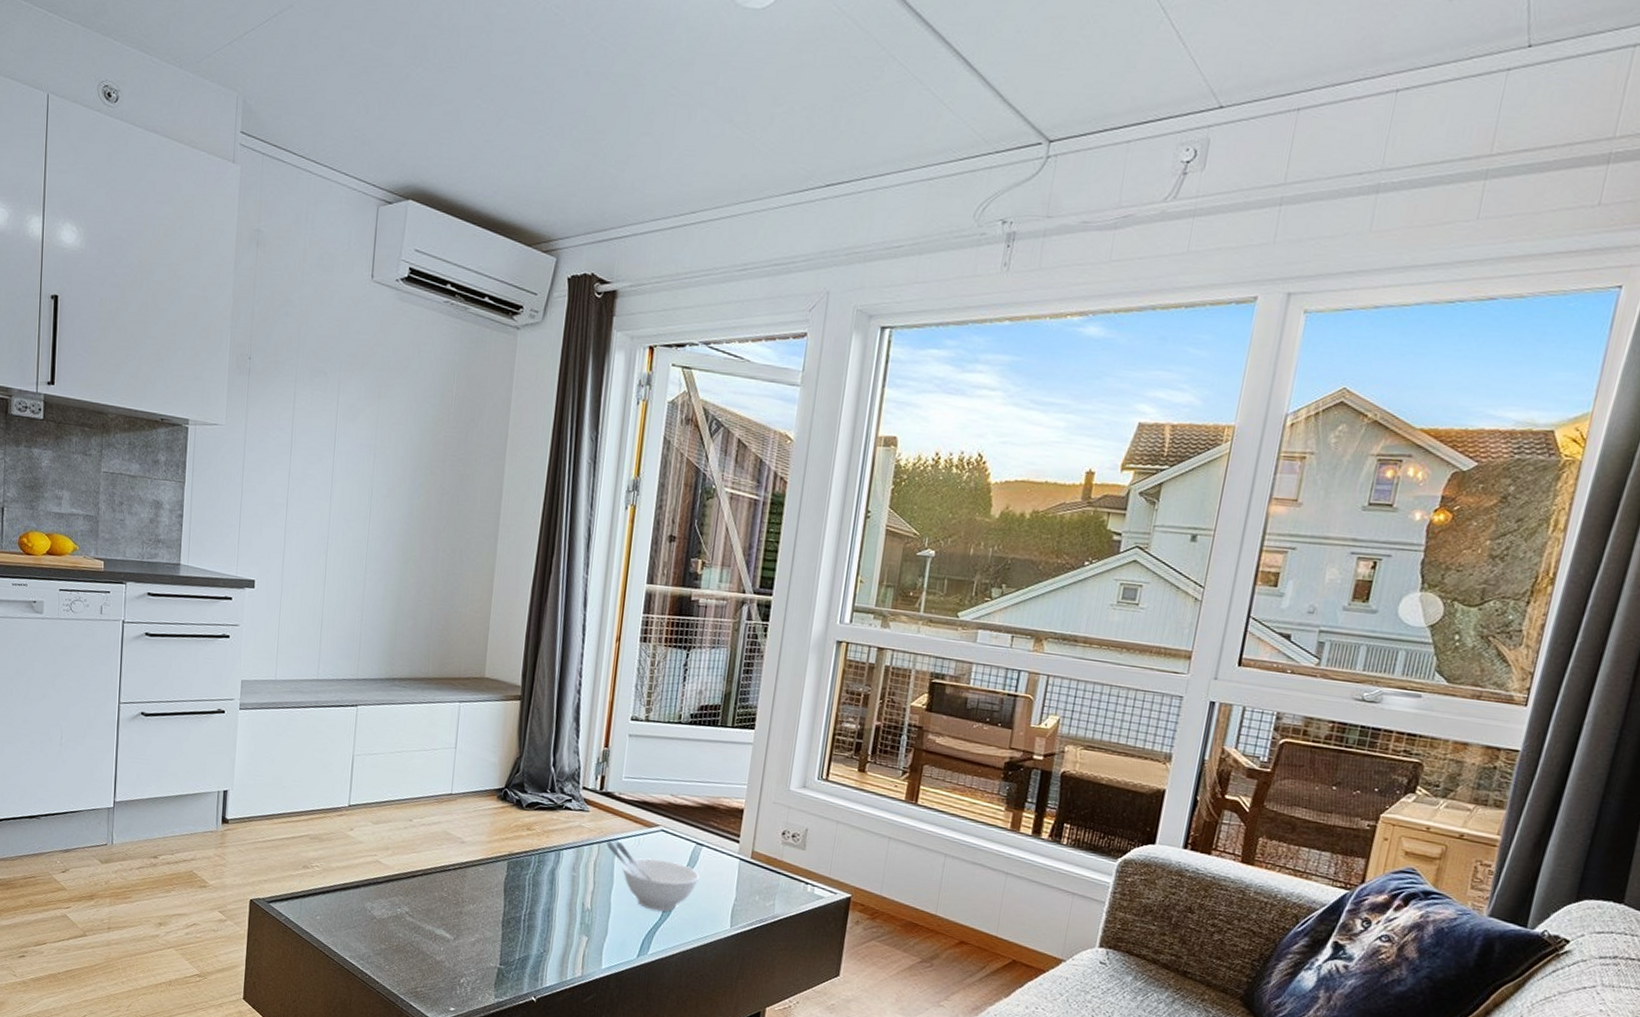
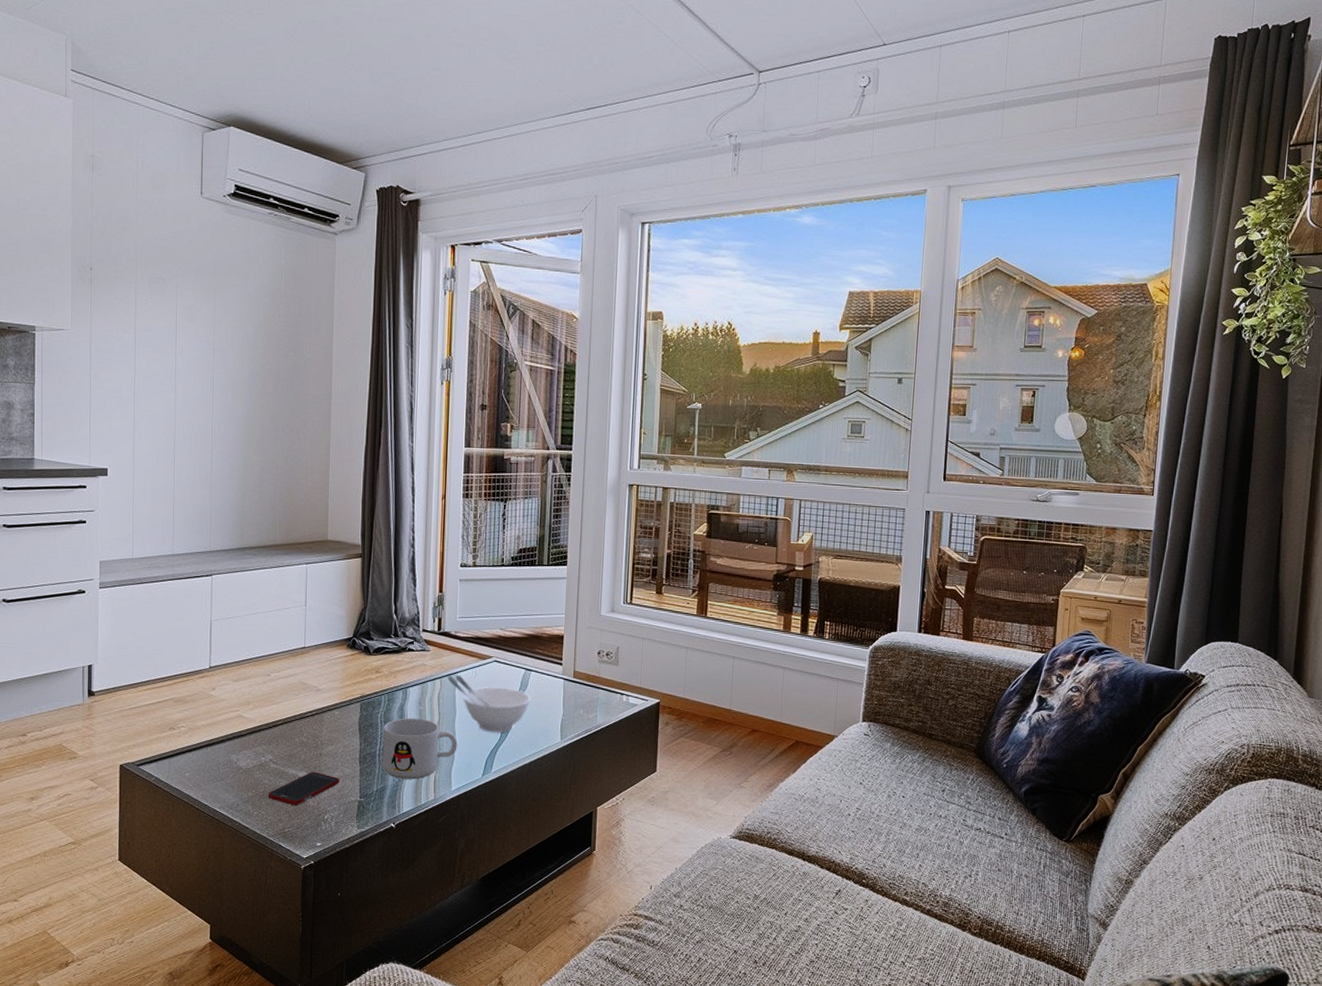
cell phone: none [401,930,480,965] -> present [268,772,340,806]
mug: none [526,883,613,952] -> present [381,718,458,779]

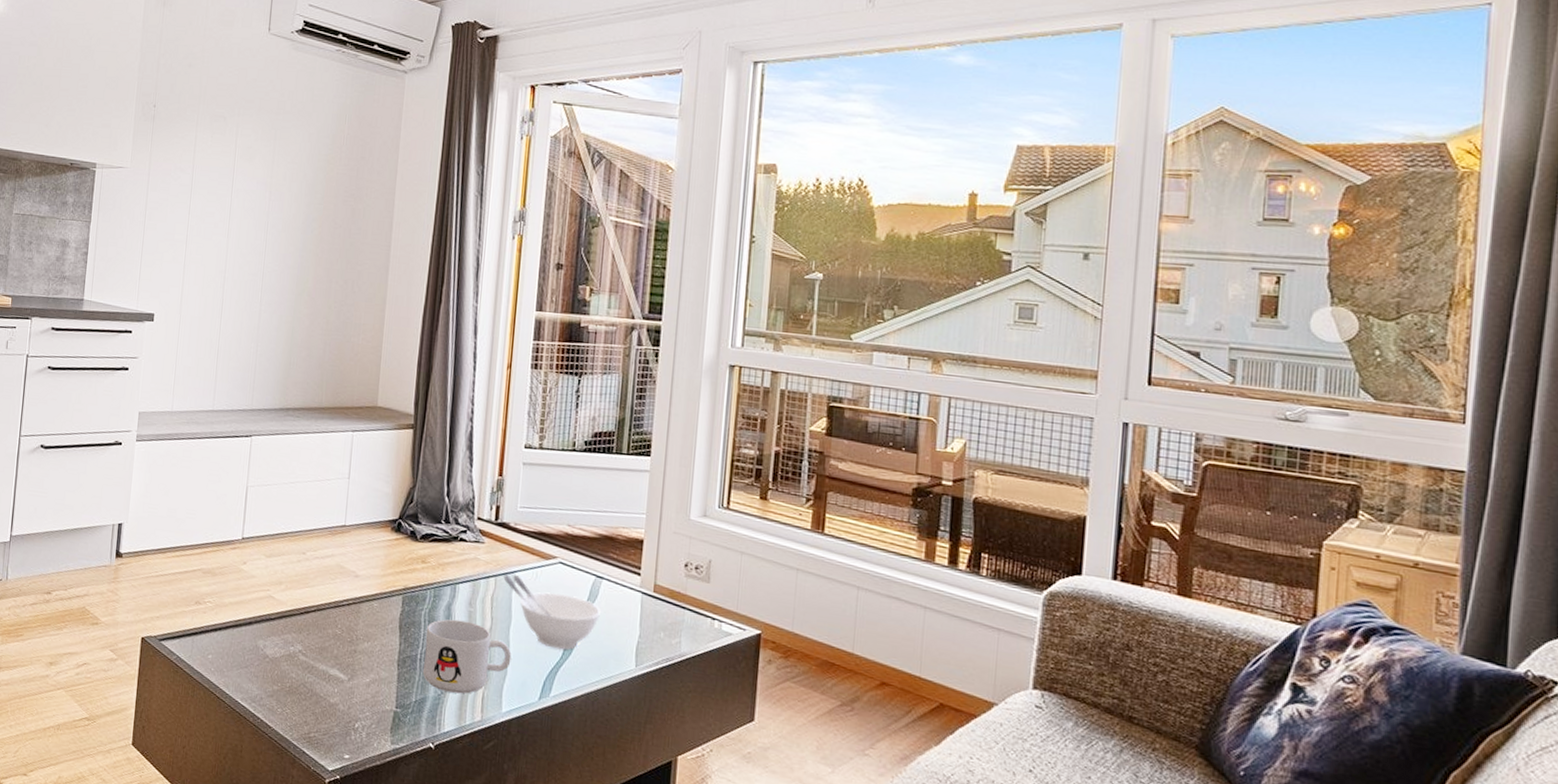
cell phone: present [268,772,340,806] -> none [294,670,375,708]

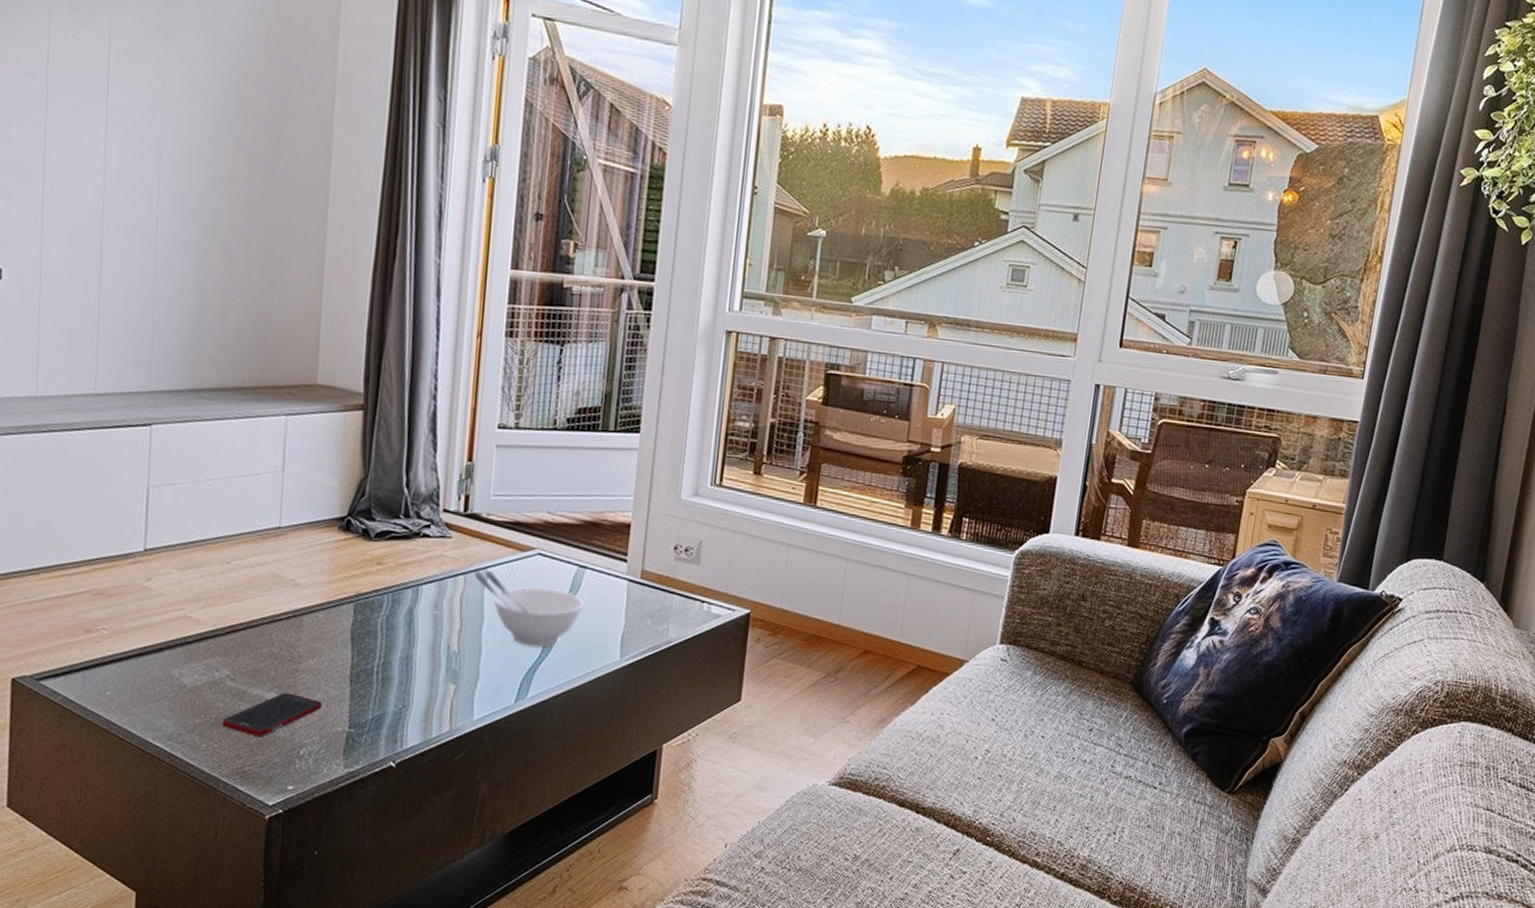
cell phone: none [294,670,375,708] -> present [222,693,323,737]
mug: present [422,619,512,694] -> none [380,624,484,705]

